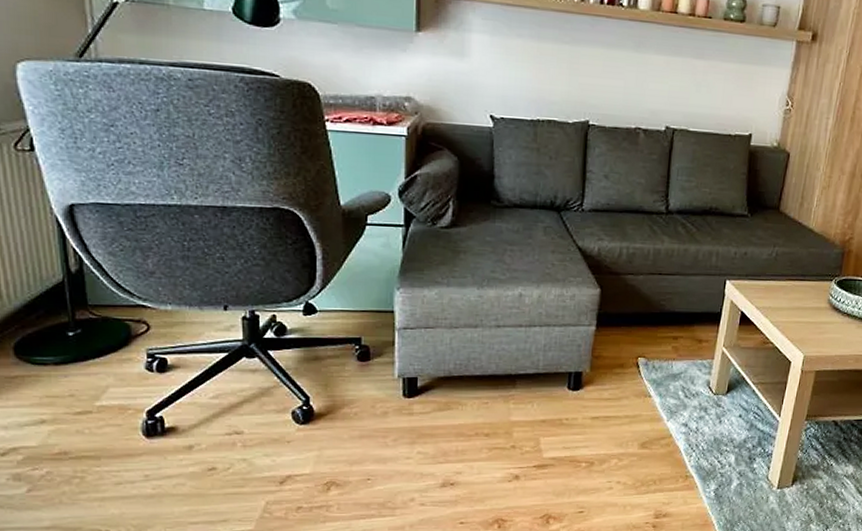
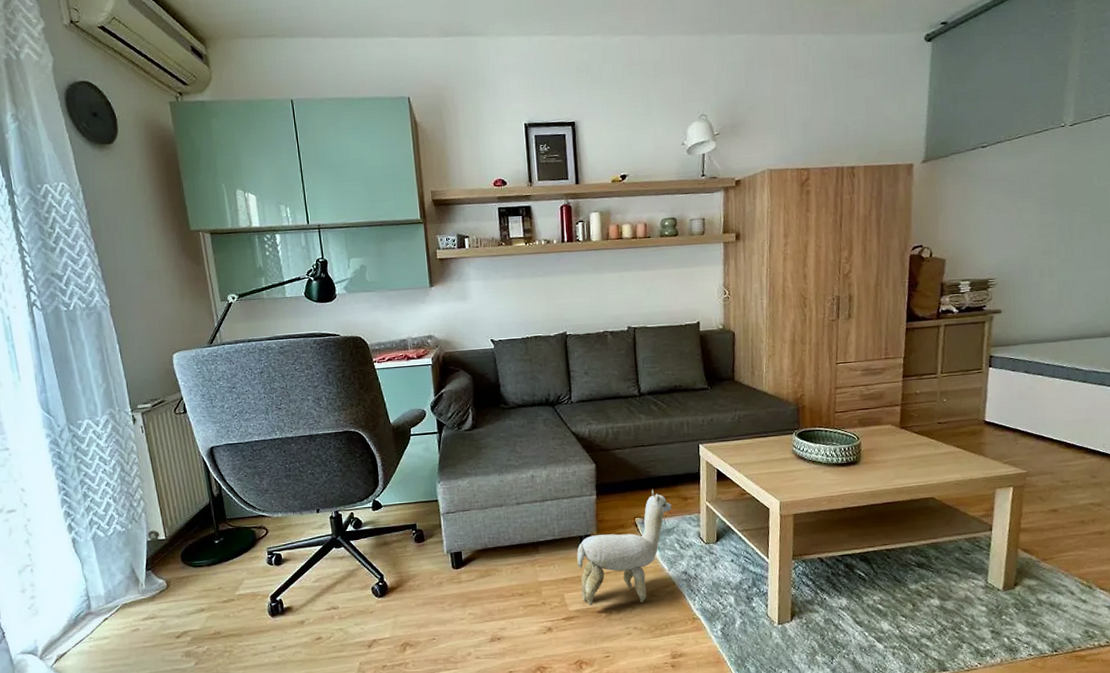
plush toy: none [560,325,684,455] -> present [576,488,672,606]

